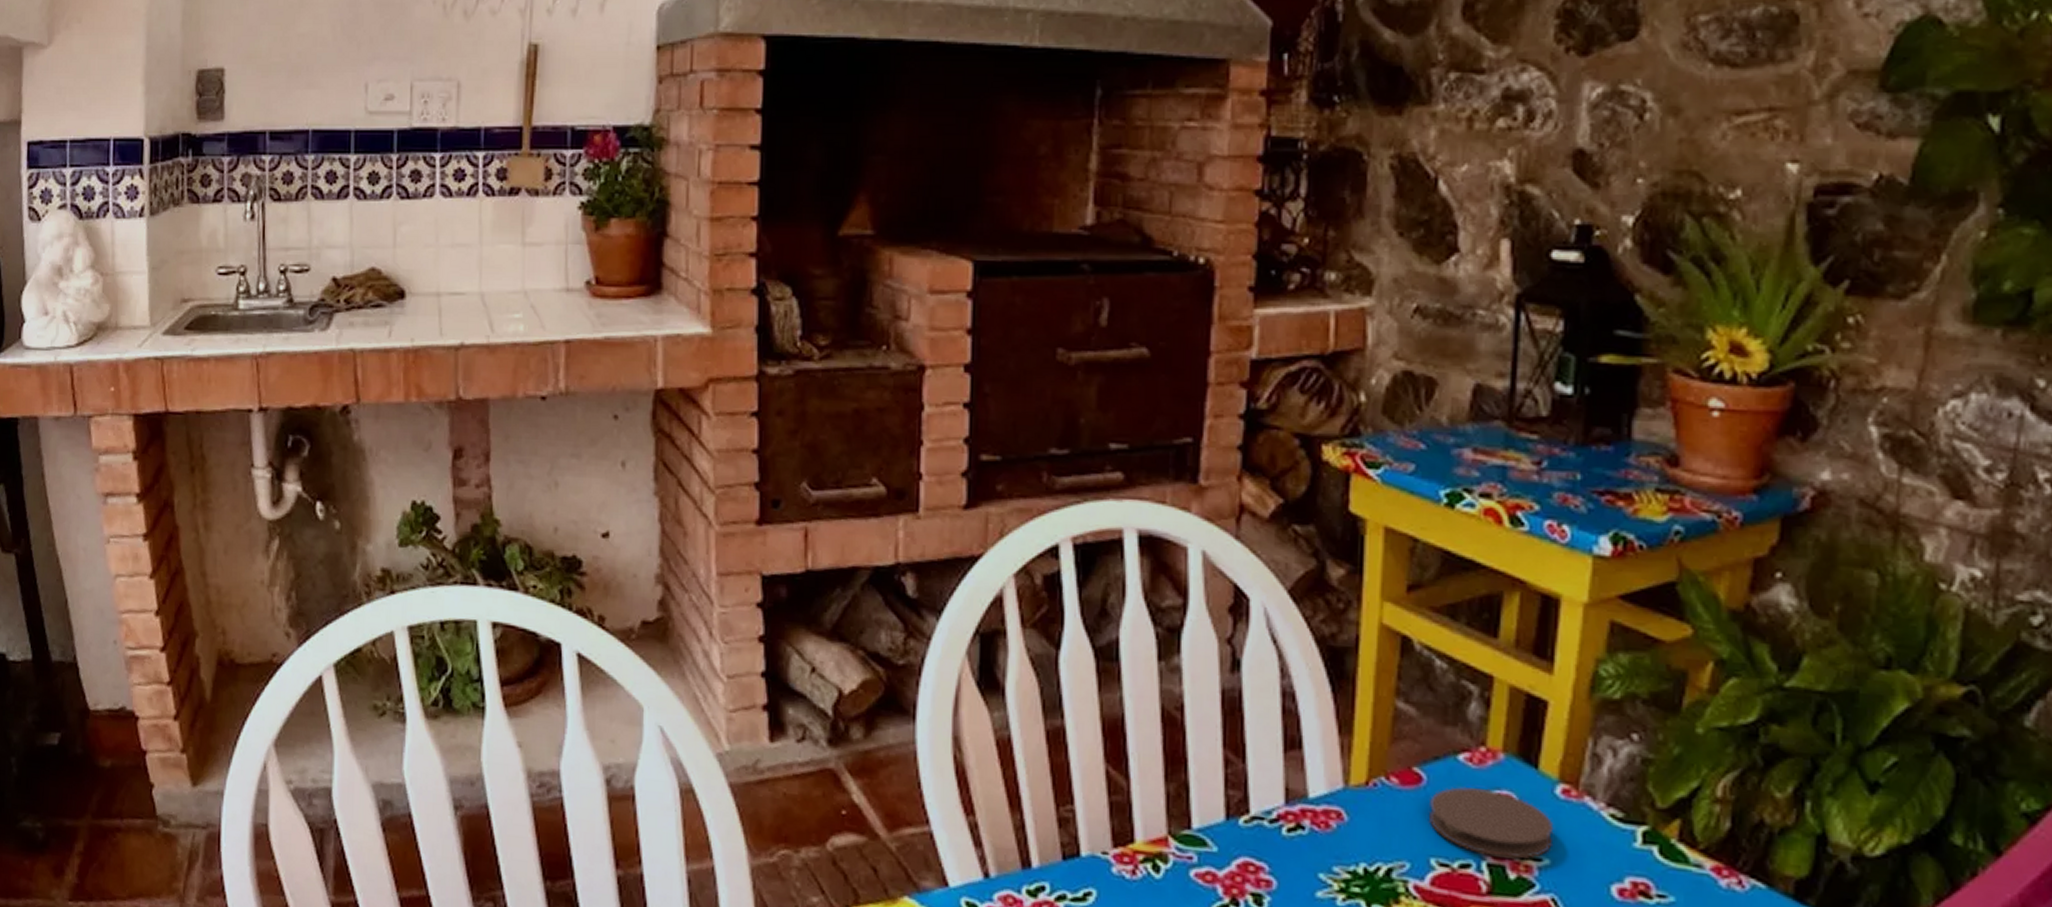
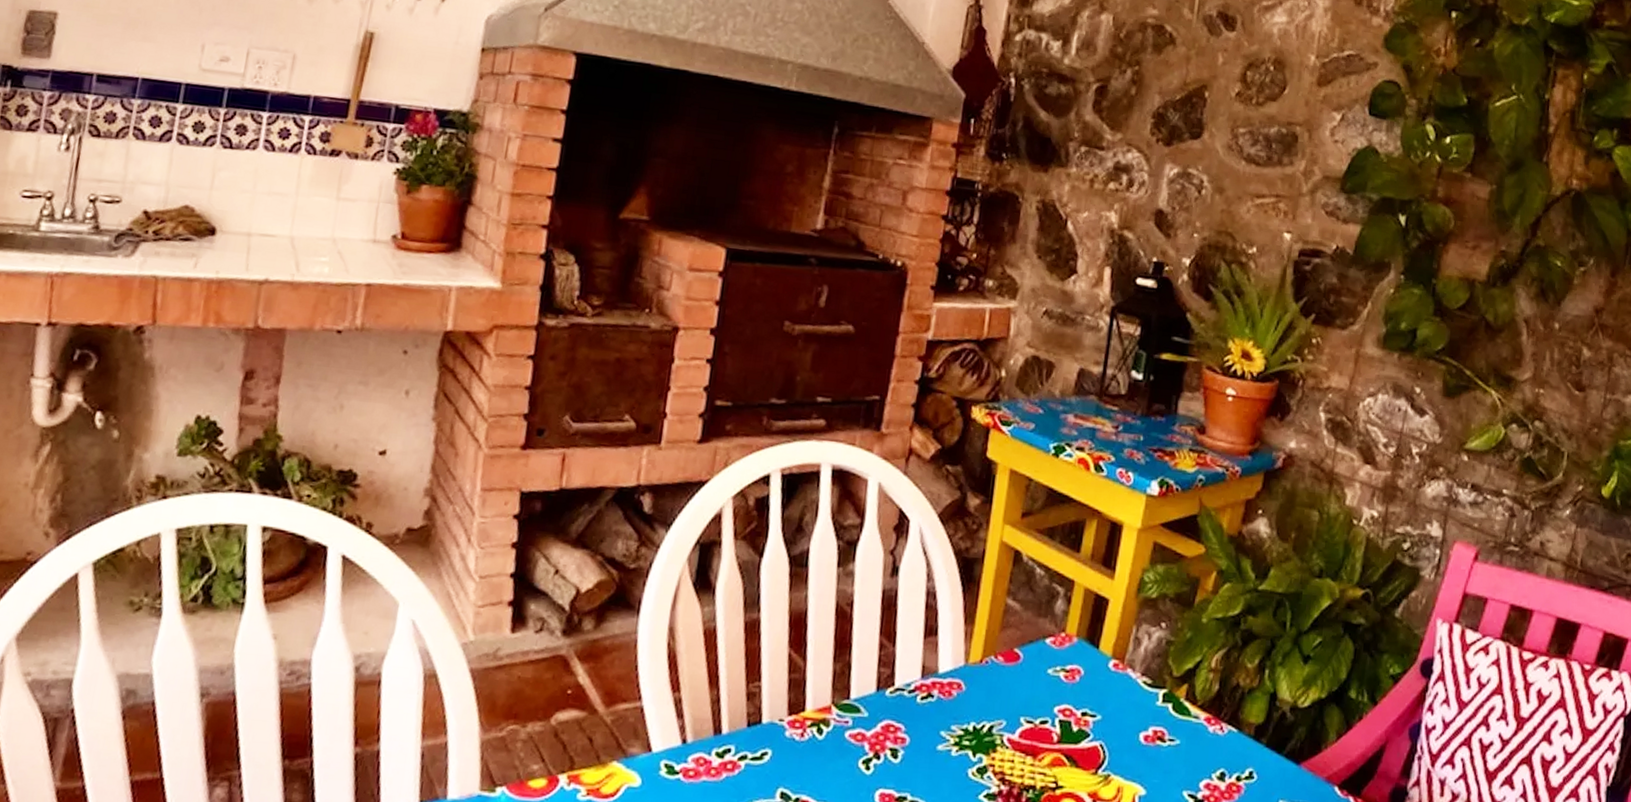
coaster: present [1429,787,1554,860] -> none [1022,663,1106,716]

